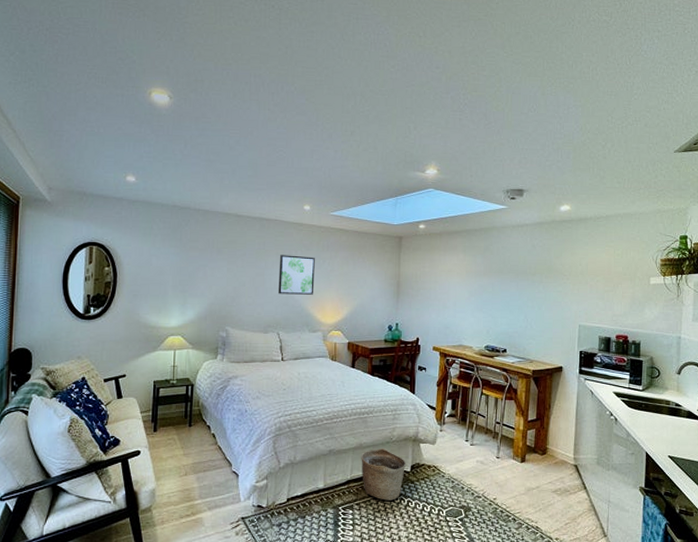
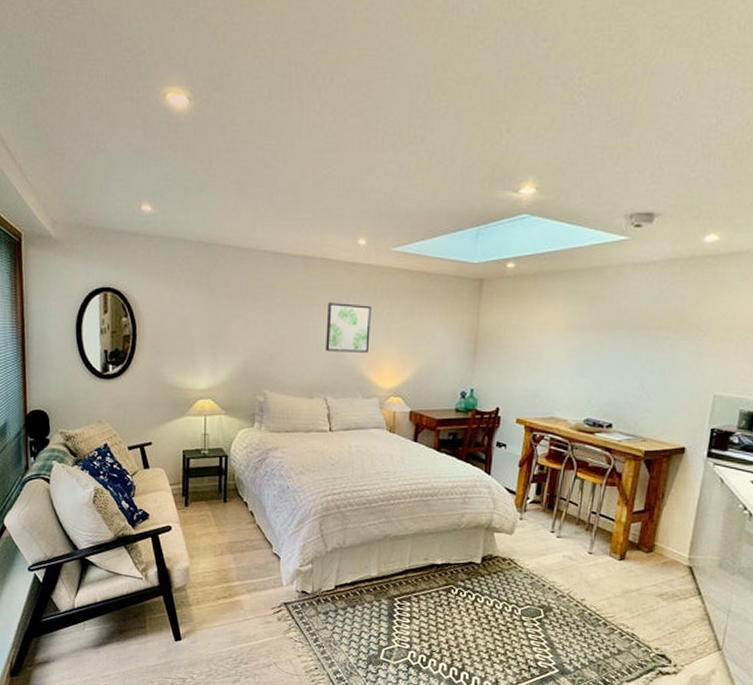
basket: present [361,448,406,501] -> none [422,536,476,595]

